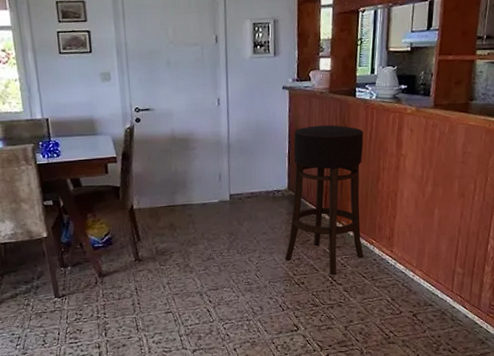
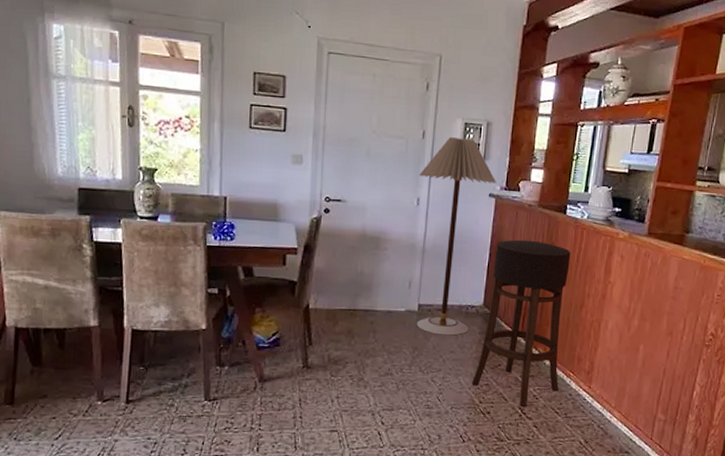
floor lamp: none [217,37,288,220] -> present [416,137,496,336]

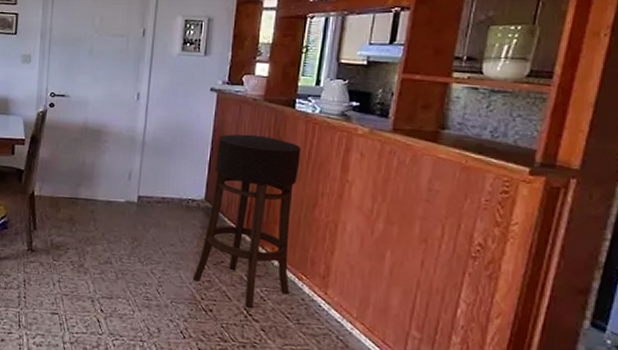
floor lamp: present [416,137,496,336] -> none [136,34,218,229]

